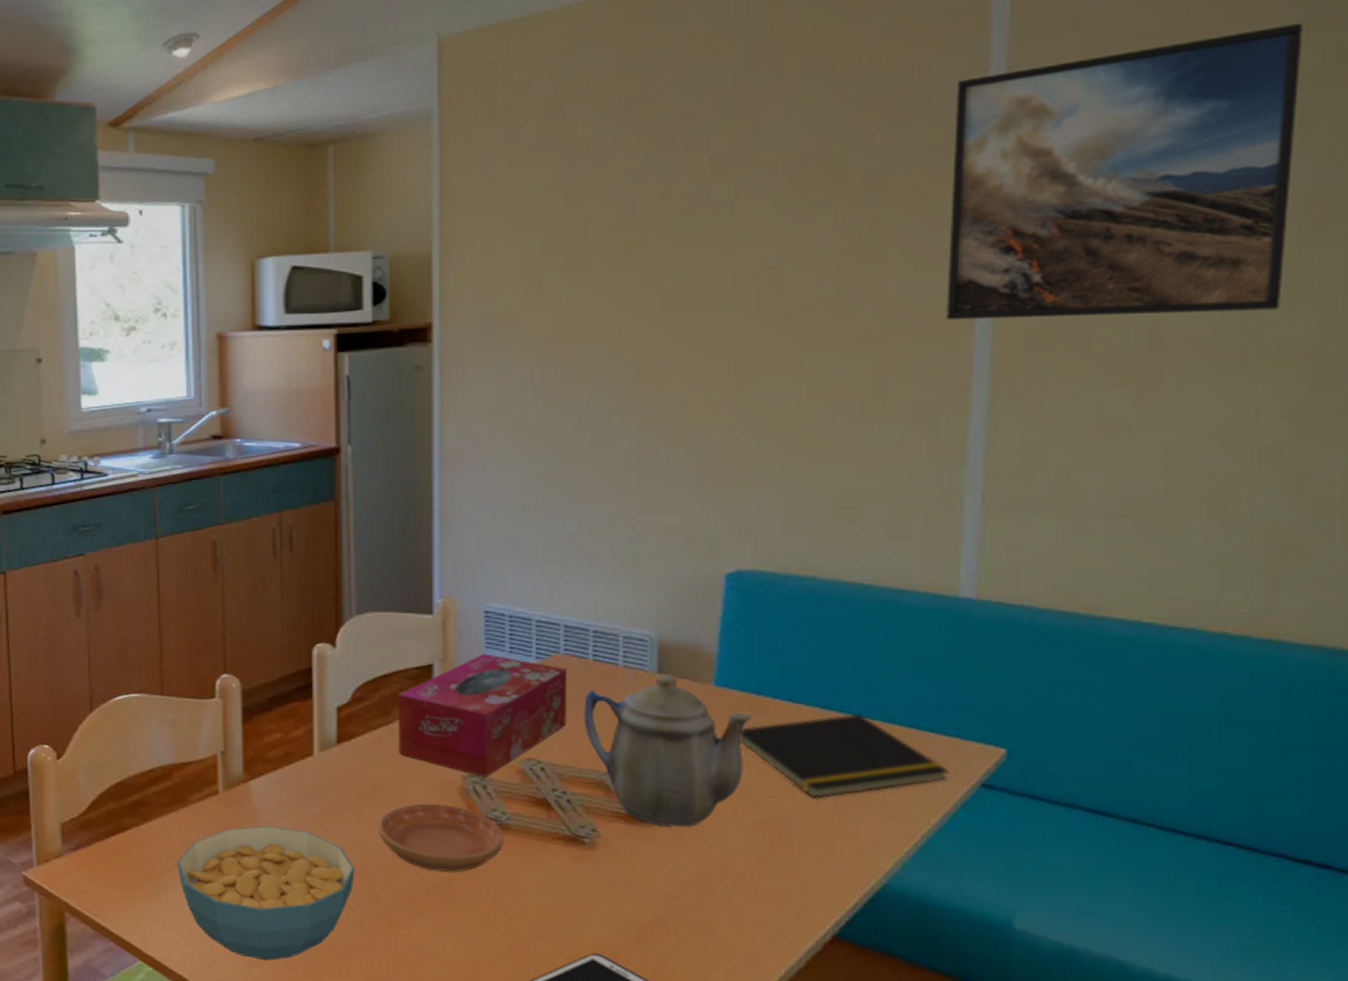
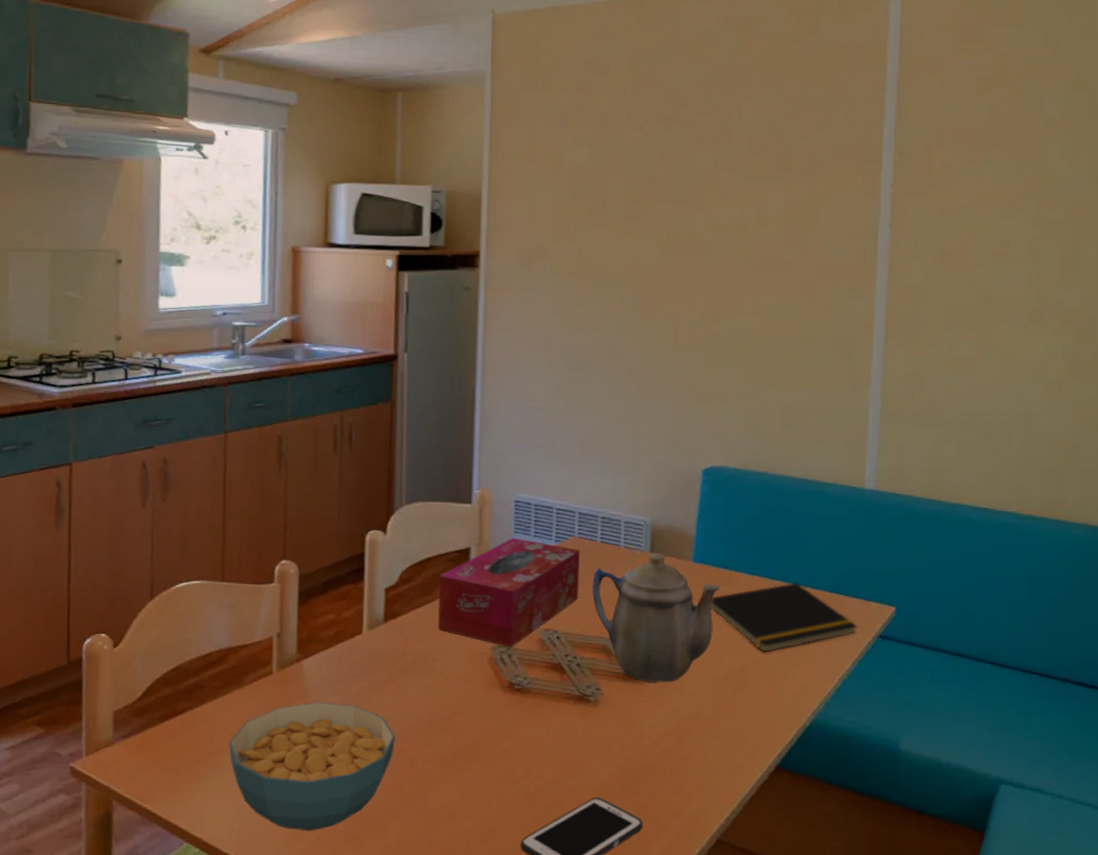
saucer: present [379,803,504,872] -> none [418,673,525,734]
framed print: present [947,22,1303,320] -> none [858,84,1072,282]

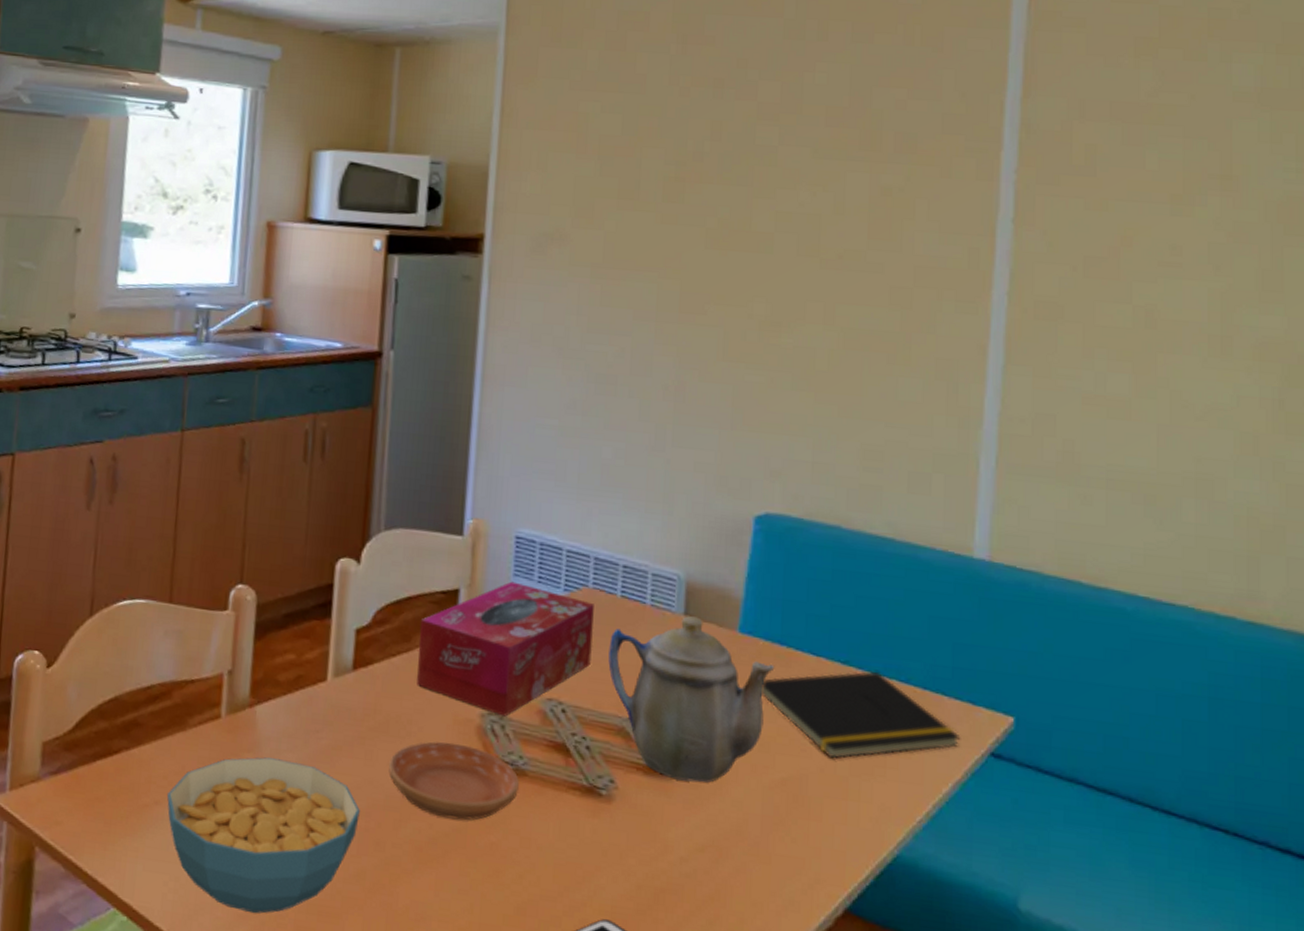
saucer: none [418,673,525,734] -> present [389,741,519,820]

